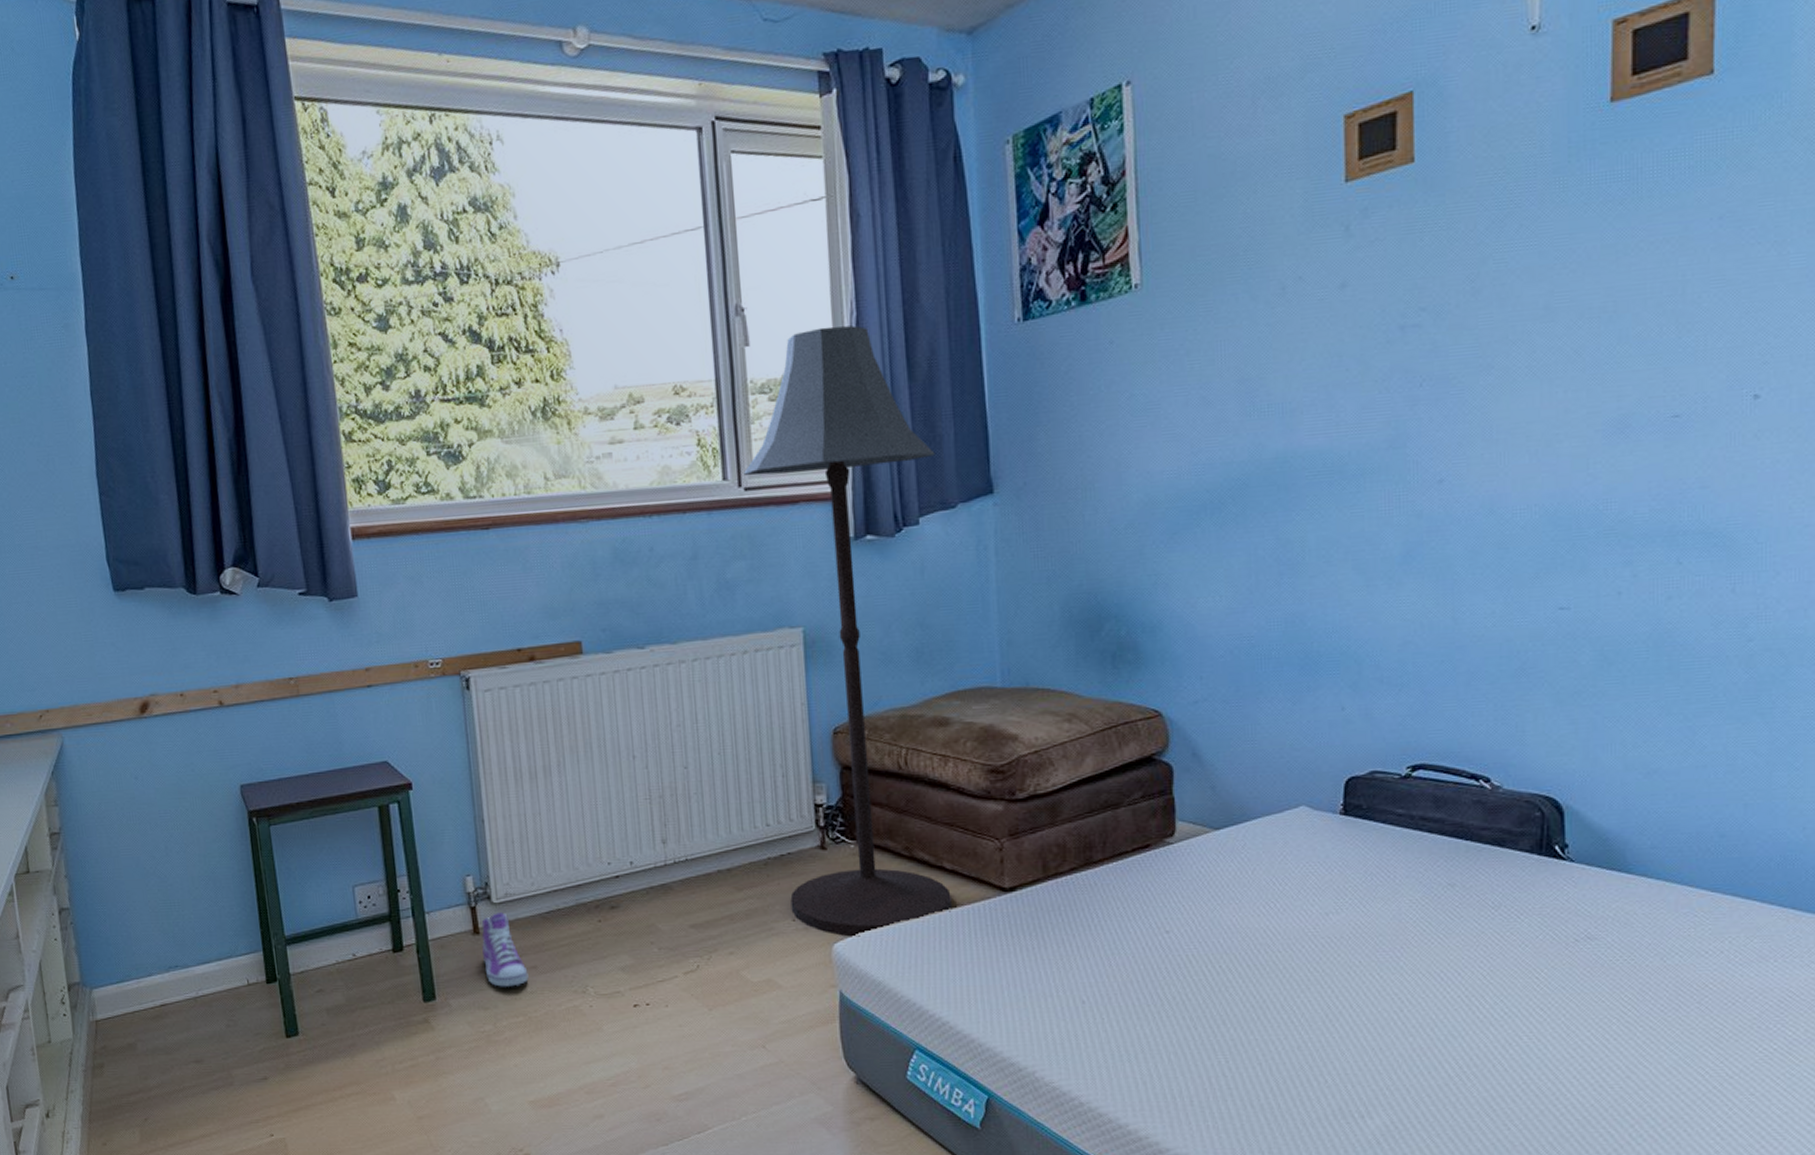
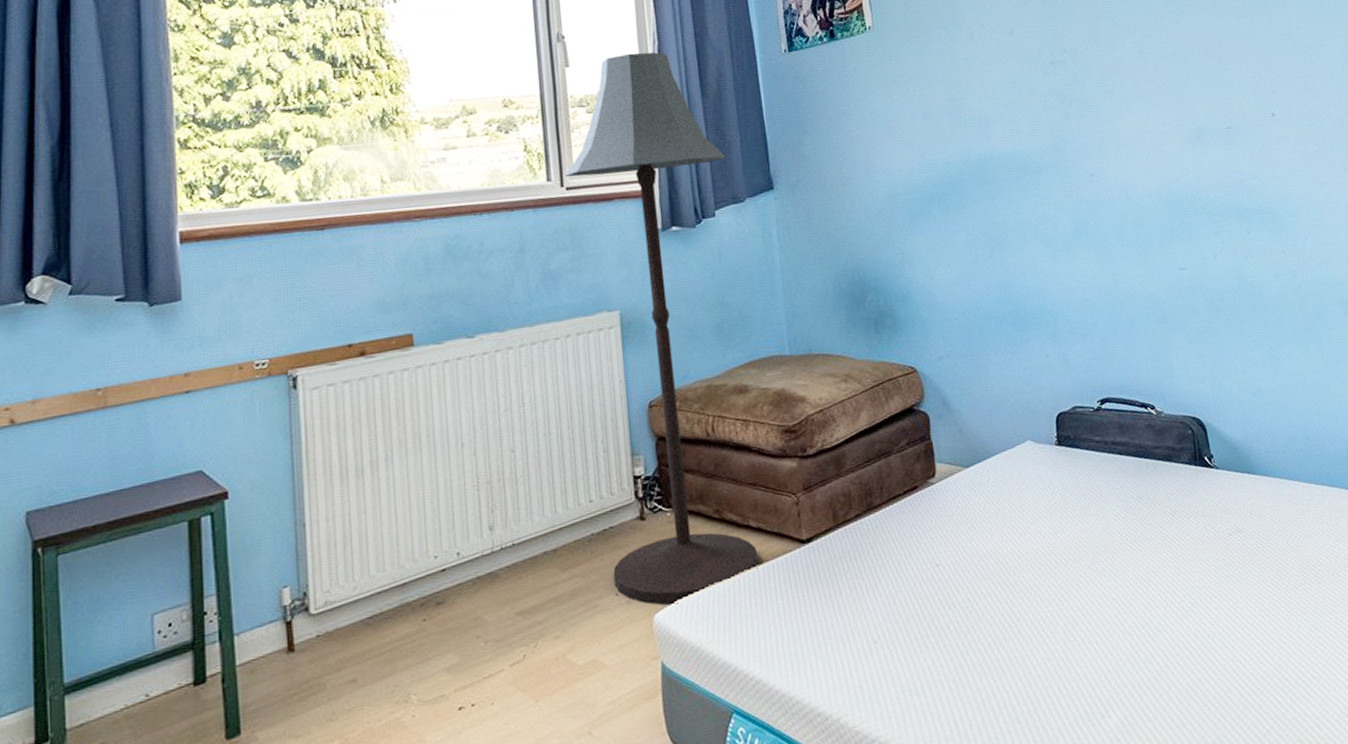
sneaker: present [481,912,529,987] -> none [296,623,347,709]

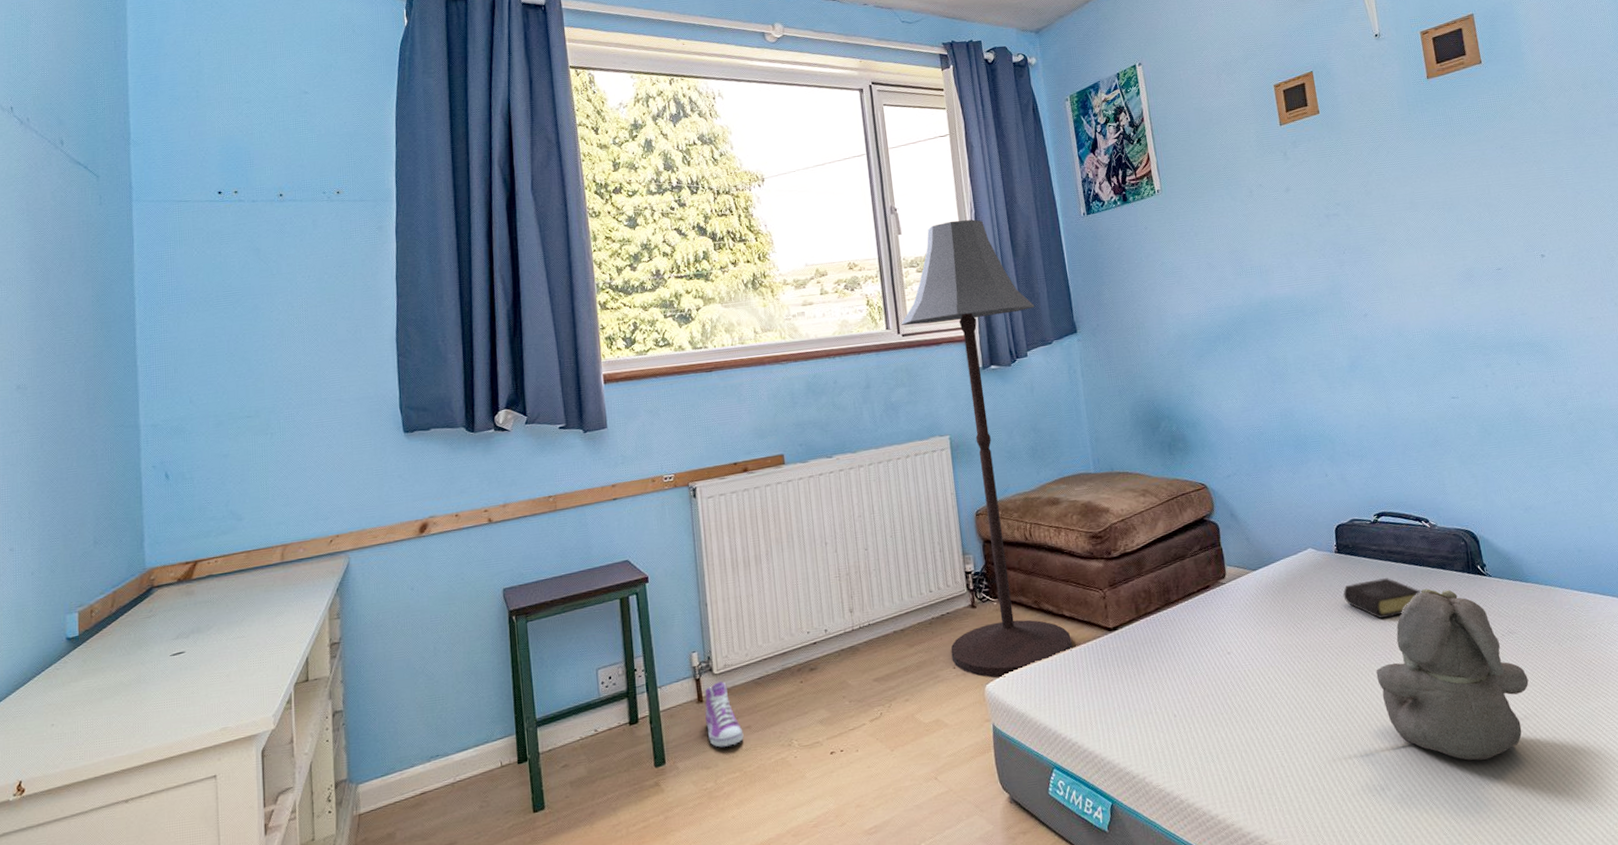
sneaker: none [296,623,347,709] -> present [704,681,744,748]
book: none [1063,472,1147,521] -> present [1343,577,1422,619]
teddy bear: none [1097,484,1256,679] -> present [1375,588,1529,761]

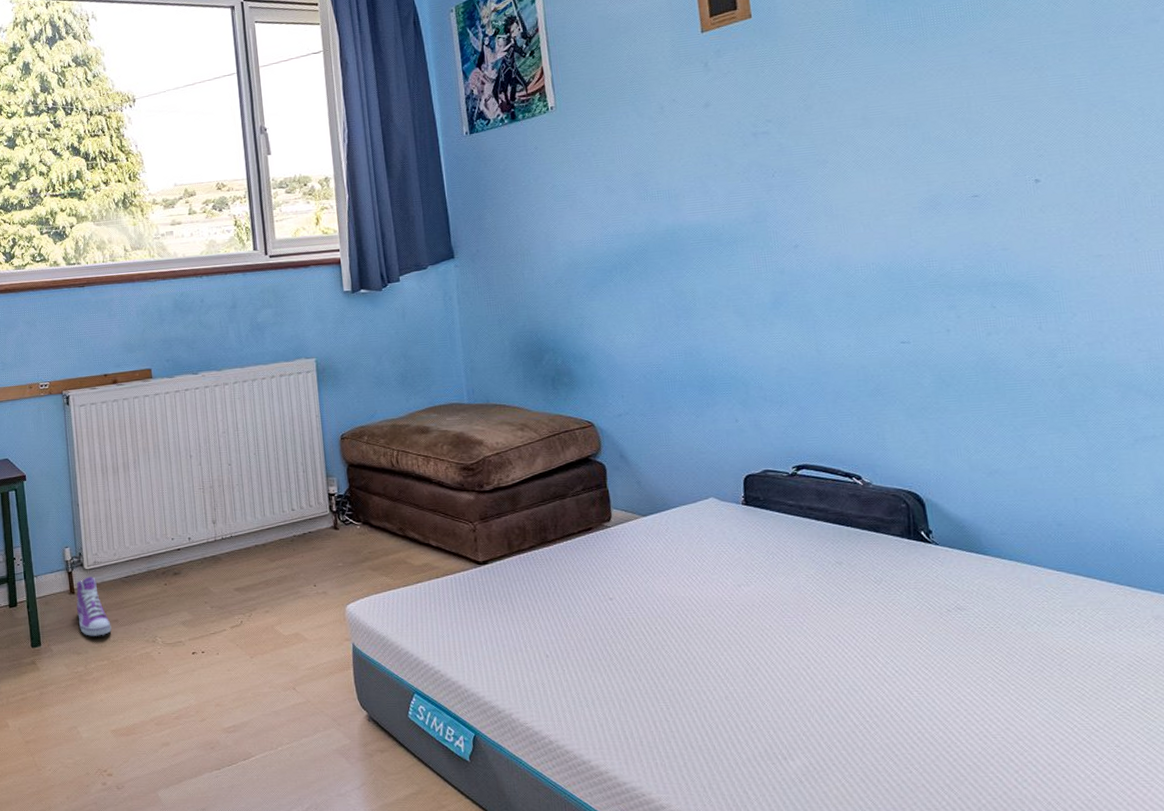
floor lamp: present [901,219,1073,678] -> none [269,139,438,600]
book: present [1343,577,1422,619] -> none [749,535,847,580]
teddy bear: present [1375,588,1529,761] -> none [784,552,979,742]

